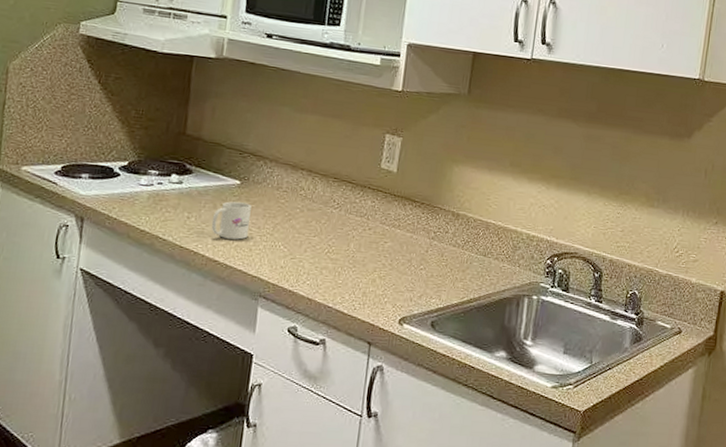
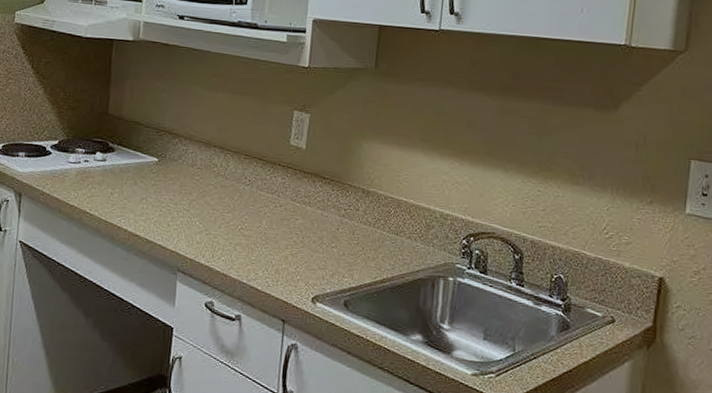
mug: present [211,201,252,240] -> none [132,178,169,215]

